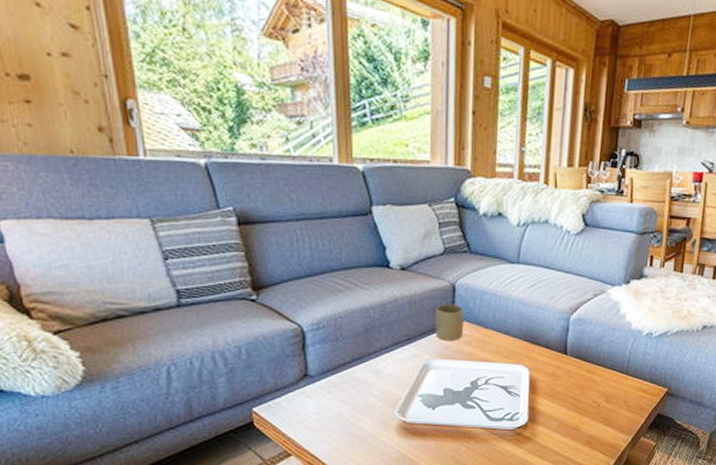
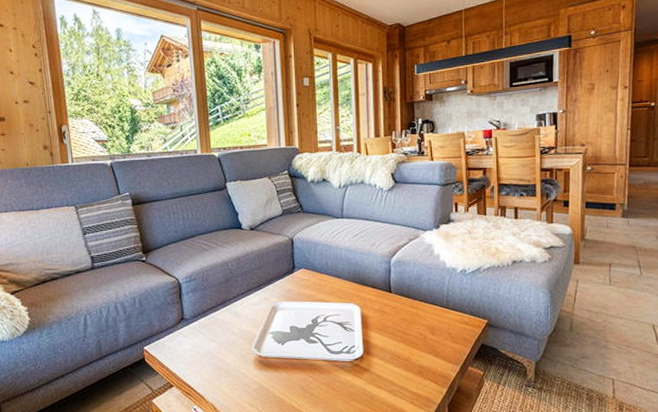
mug: present [434,304,465,340] -> none [278,255,303,285]

